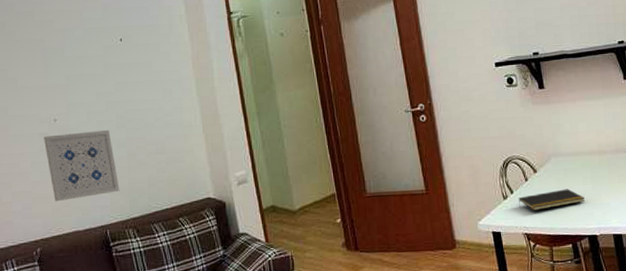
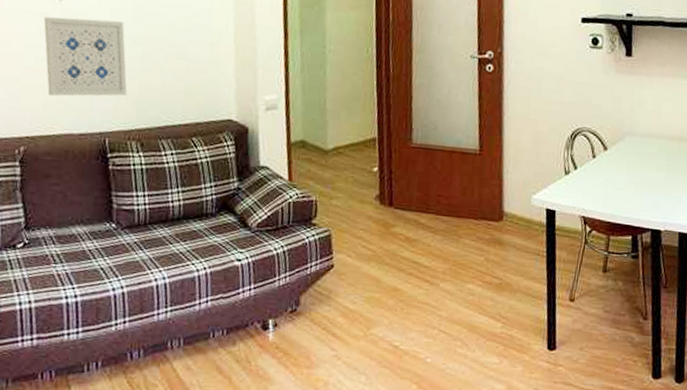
notepad: present [519,189,585,210] -> none [581,173,655,193]

